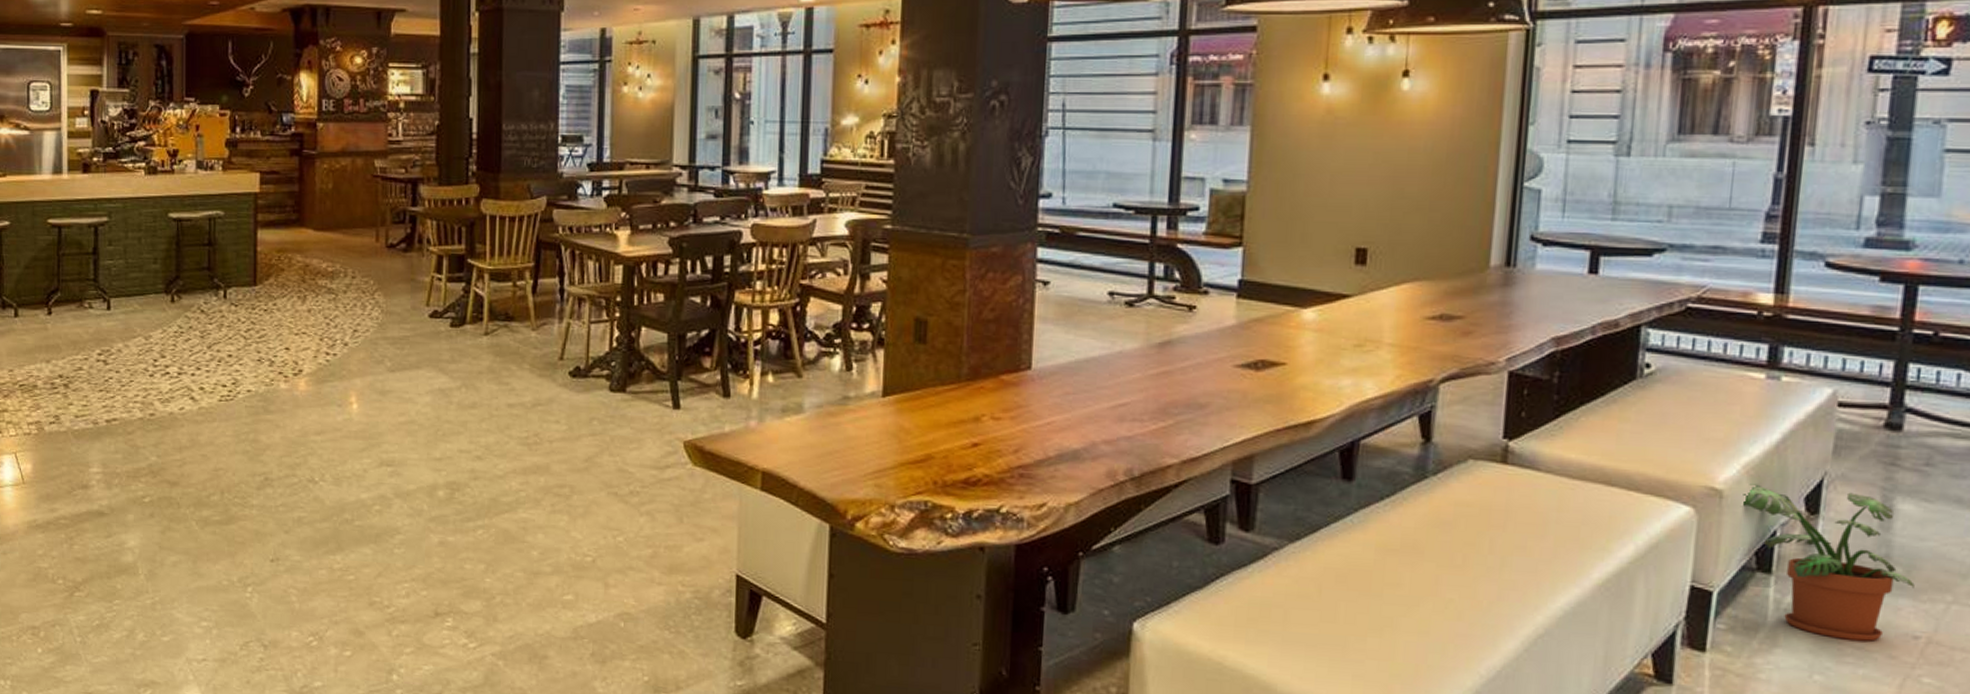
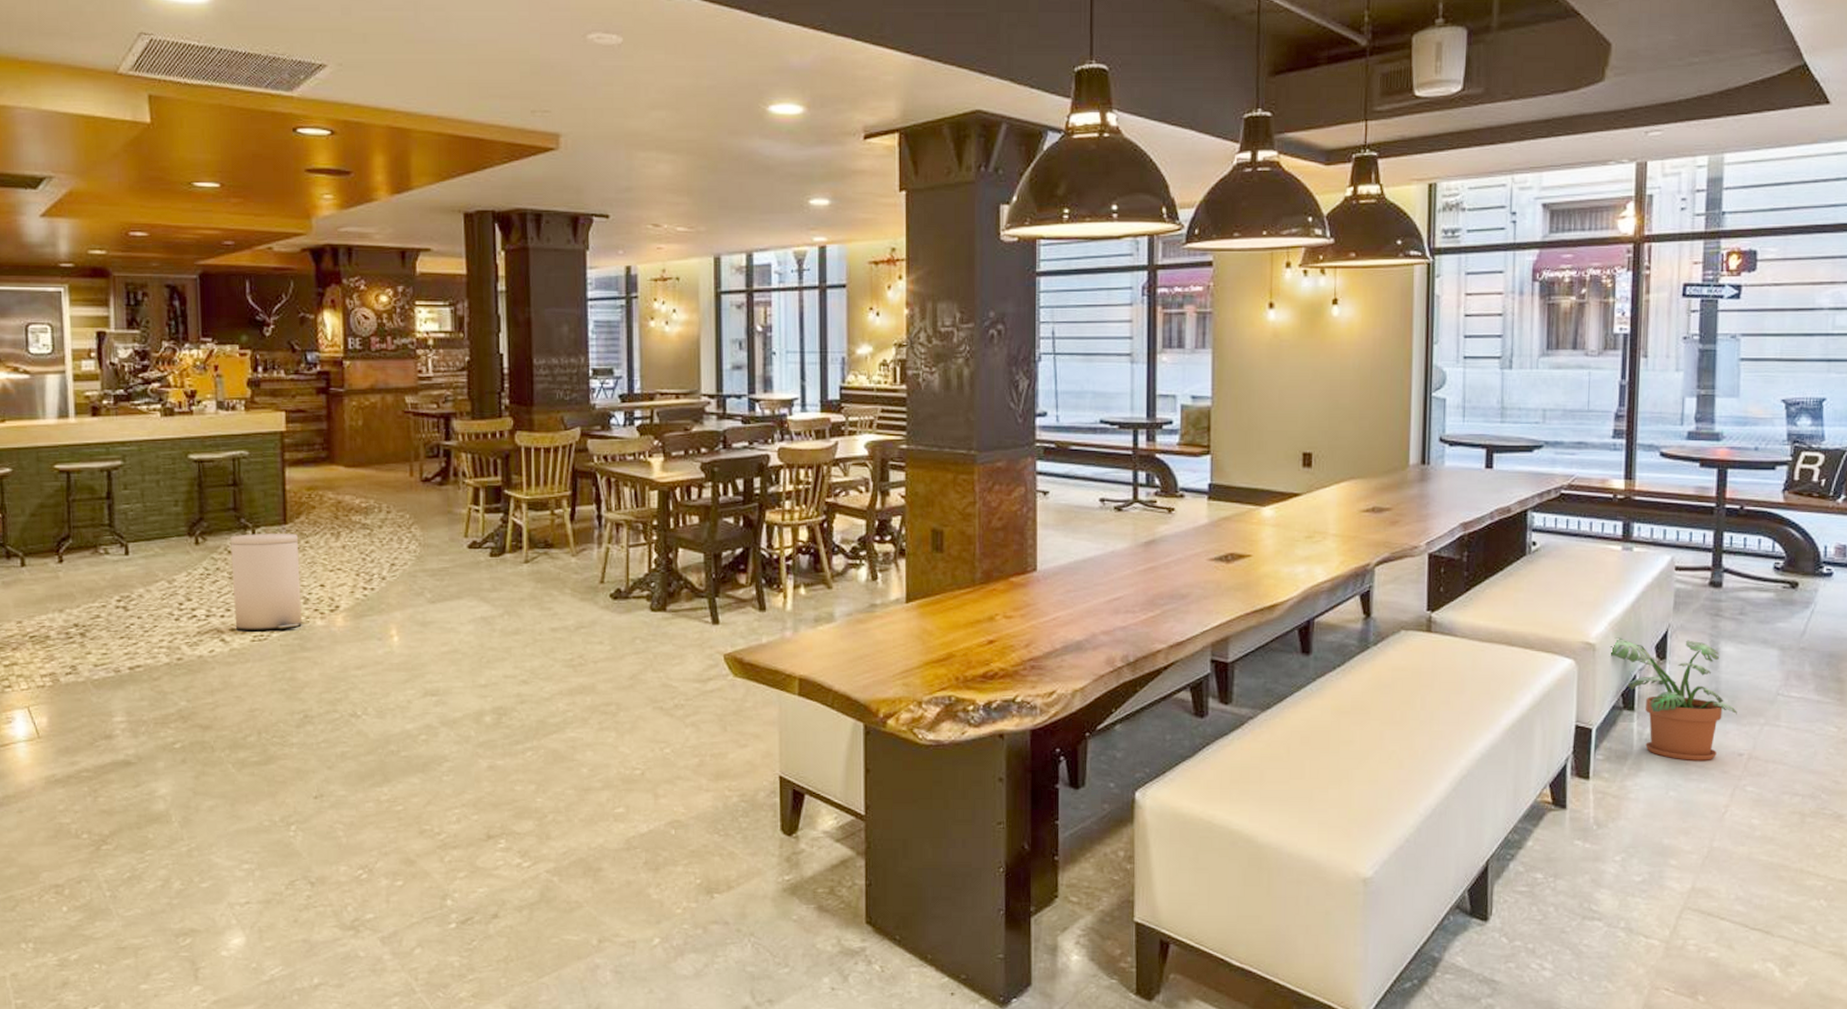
pedal bin: none [203,294,267,392] -> present [230,534,302,632]

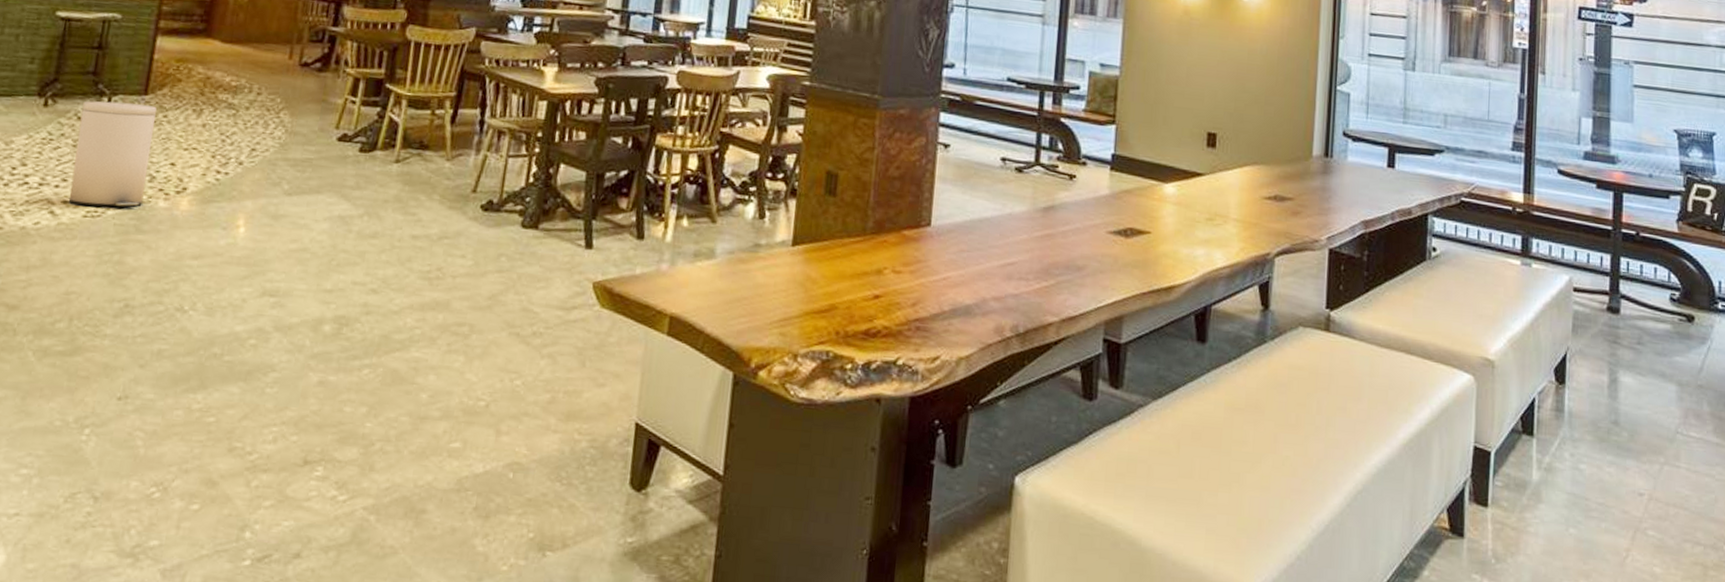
potted plant: present [1610,637,1737,760] -> none [1509,356,1637,498]

